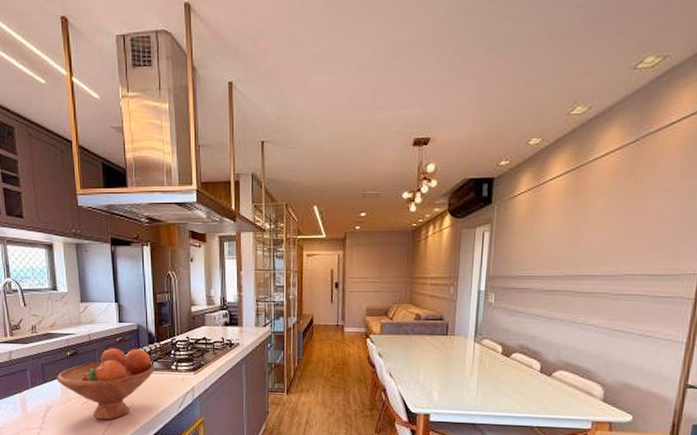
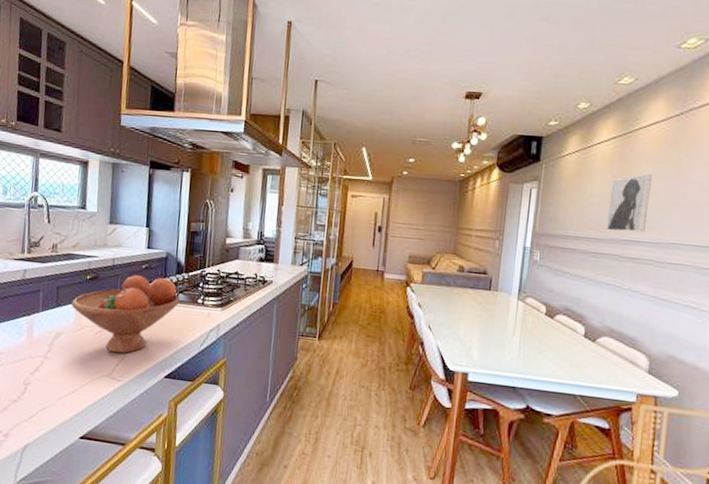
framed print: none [560,207,607,268] -> present [606,174,652,233]

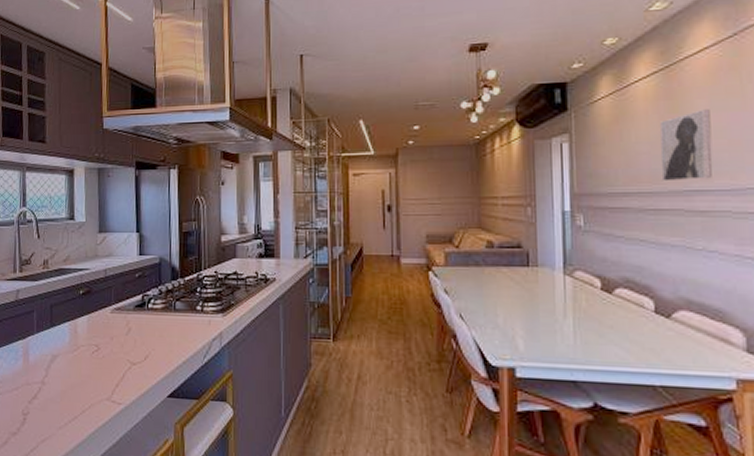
fruit bowl: present [71,275,180,354] -> none [66,285,178,374]

